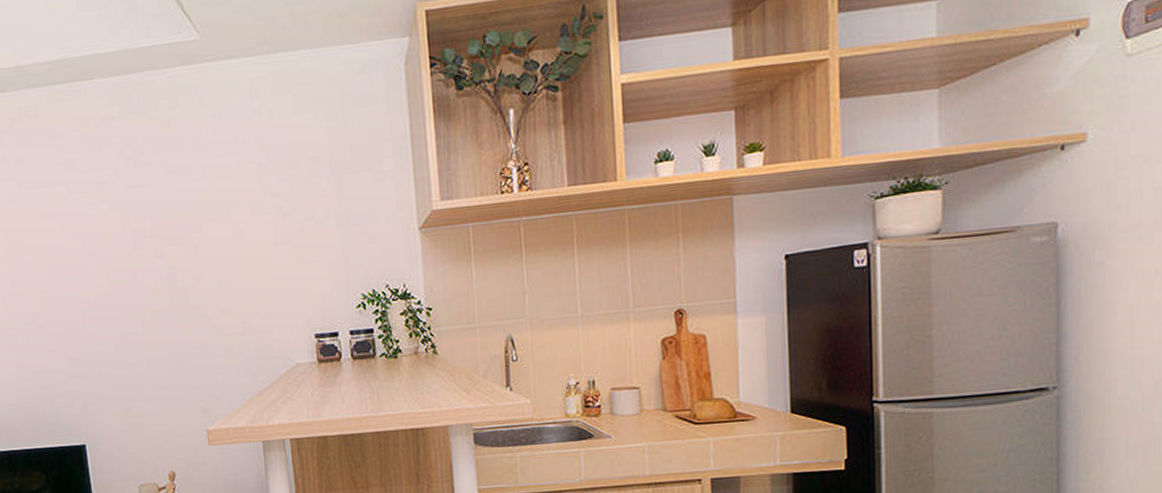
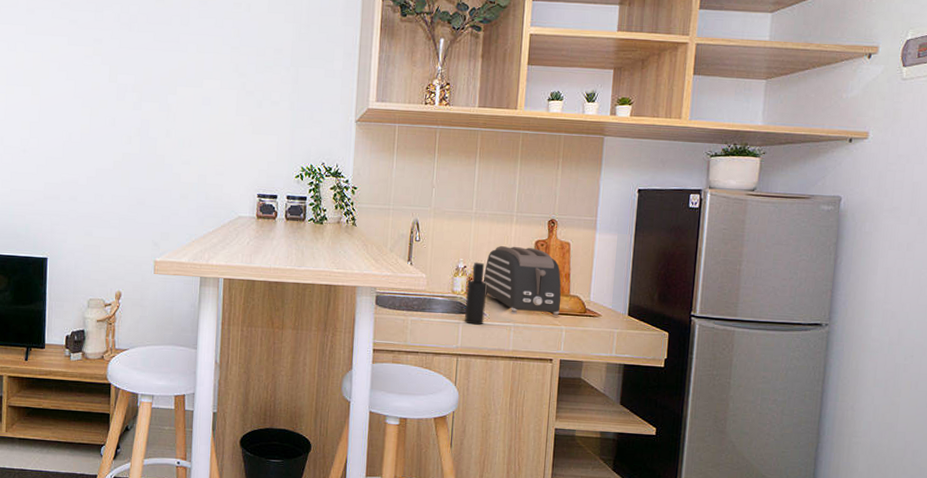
soap dispenser: none [583,375,610,451] -> present [464,262,487,325]
toaster: none [602,348,704,432] -> present [484,246,561,317]

